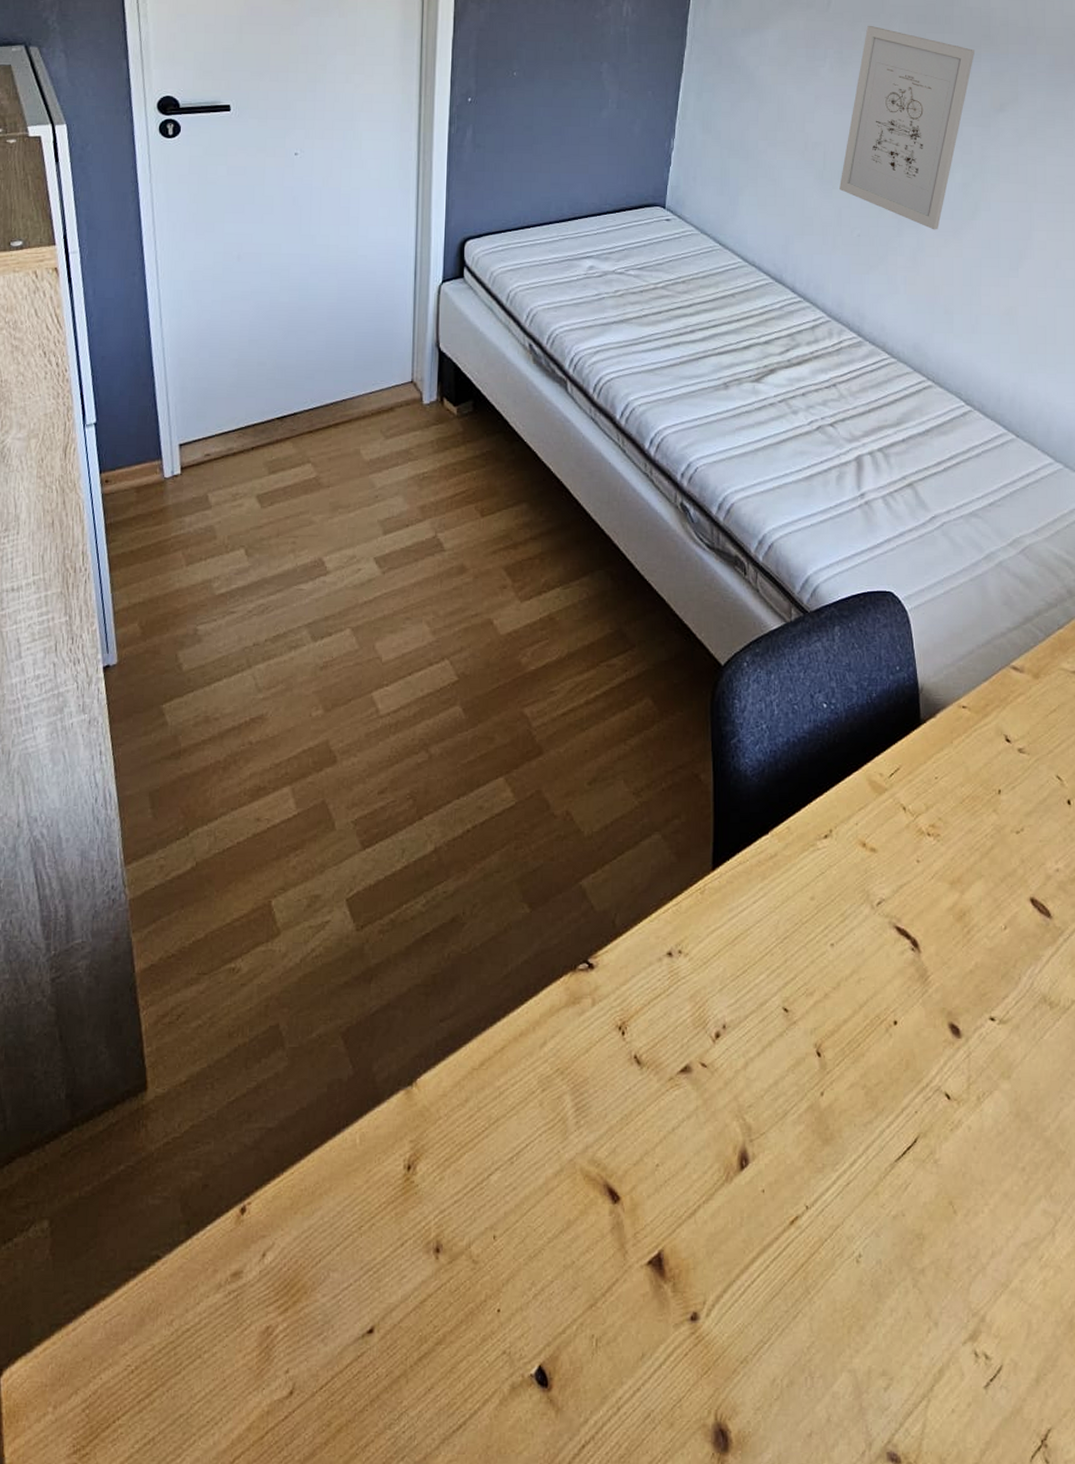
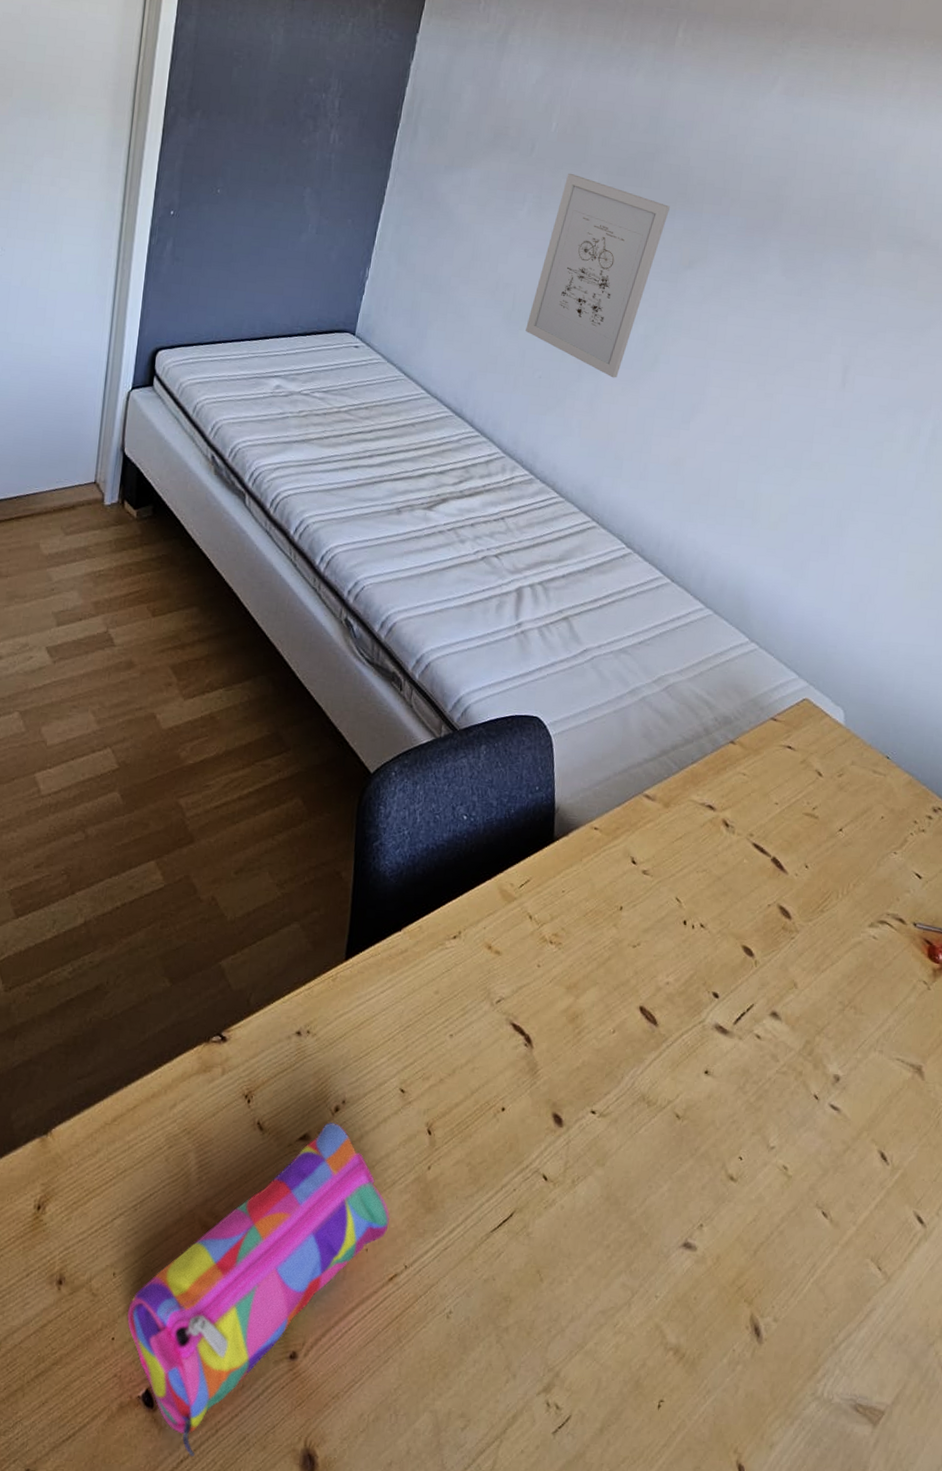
pencil case: none [511,1049,786,1440] -> present [126,1121,391,1457]

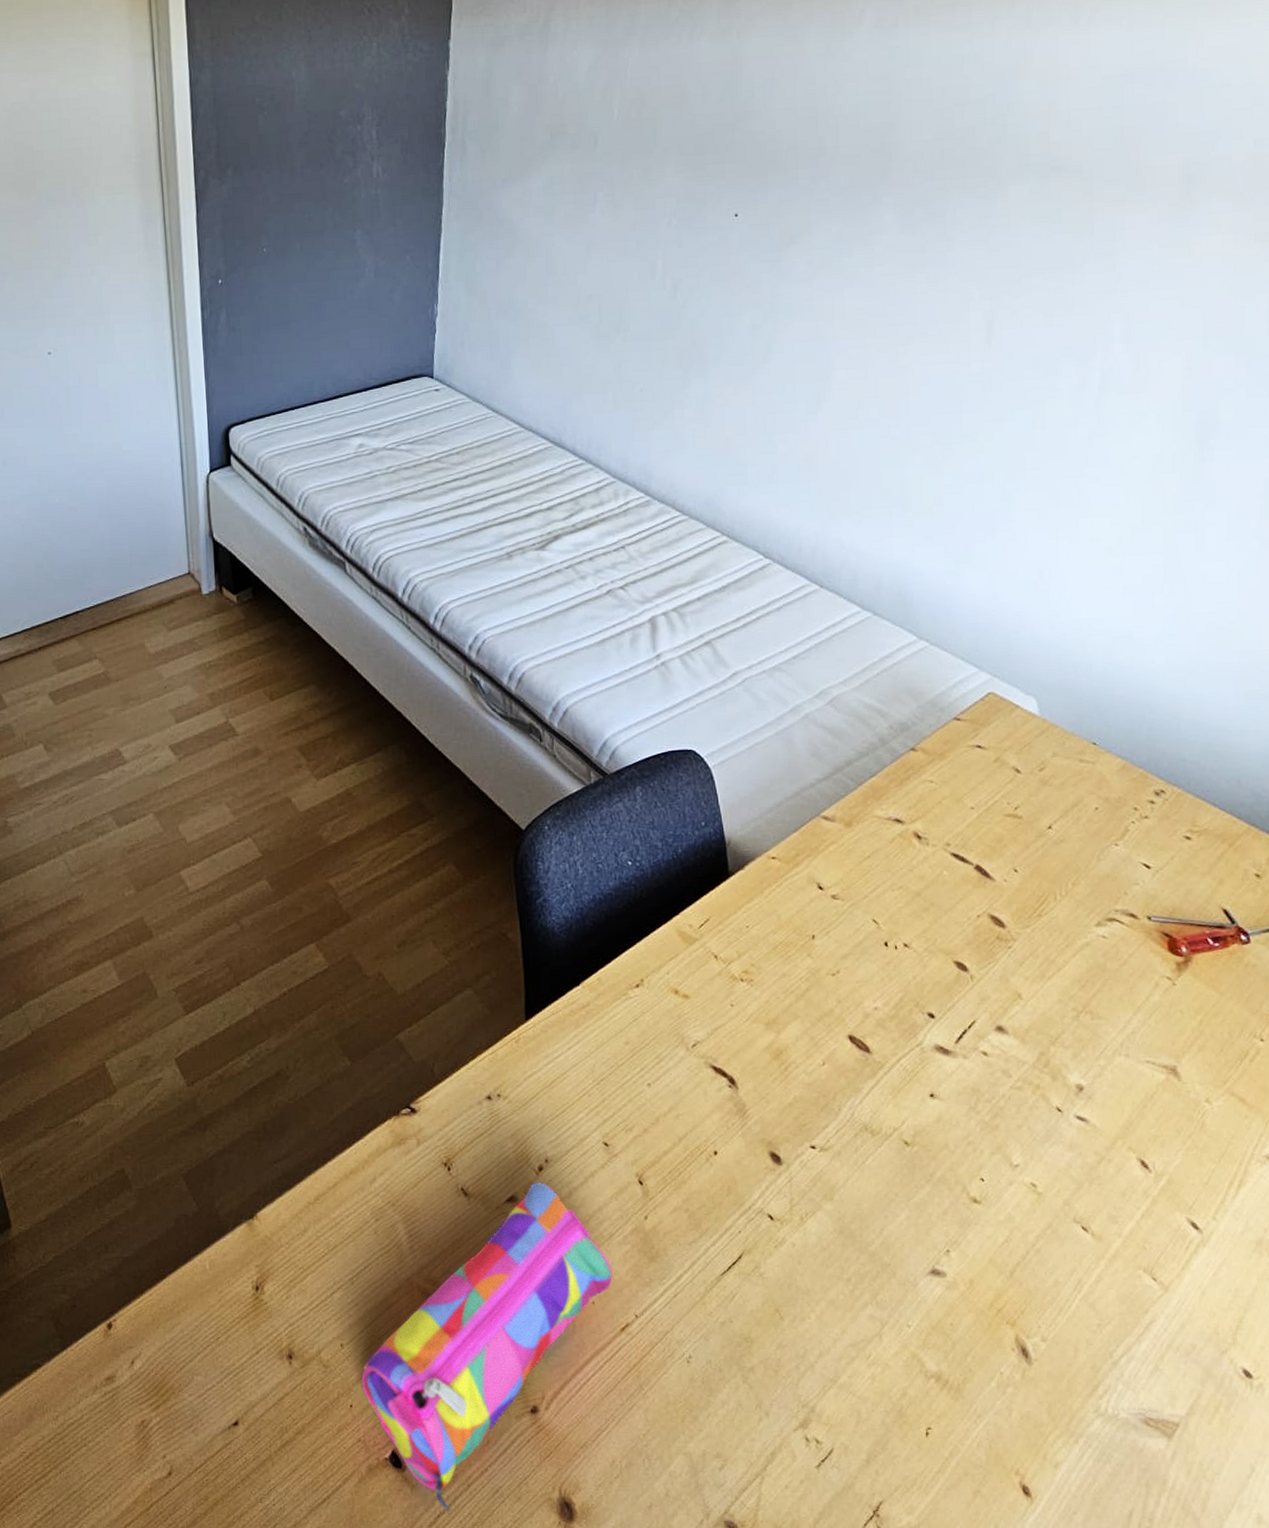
wall art: present [525,173,670,378] -> none [618,162,760,378]

